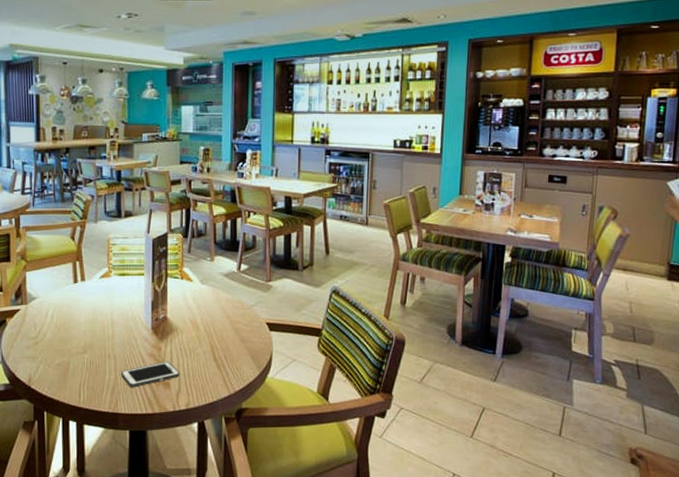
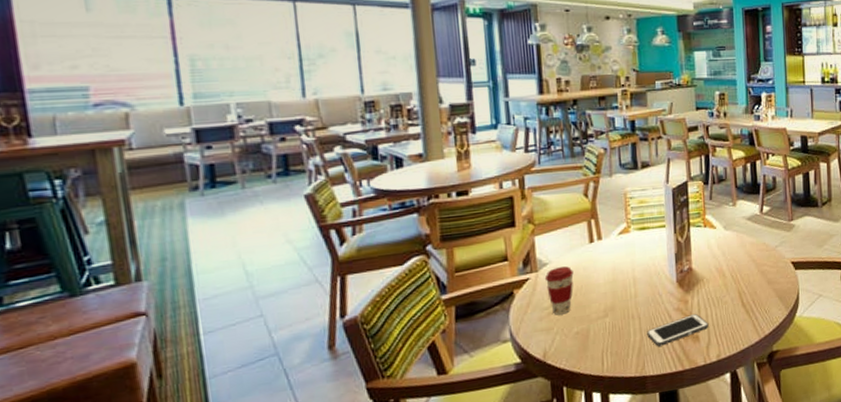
coffee cup: none [33,302,58,346] -> present [544,266,574,315]

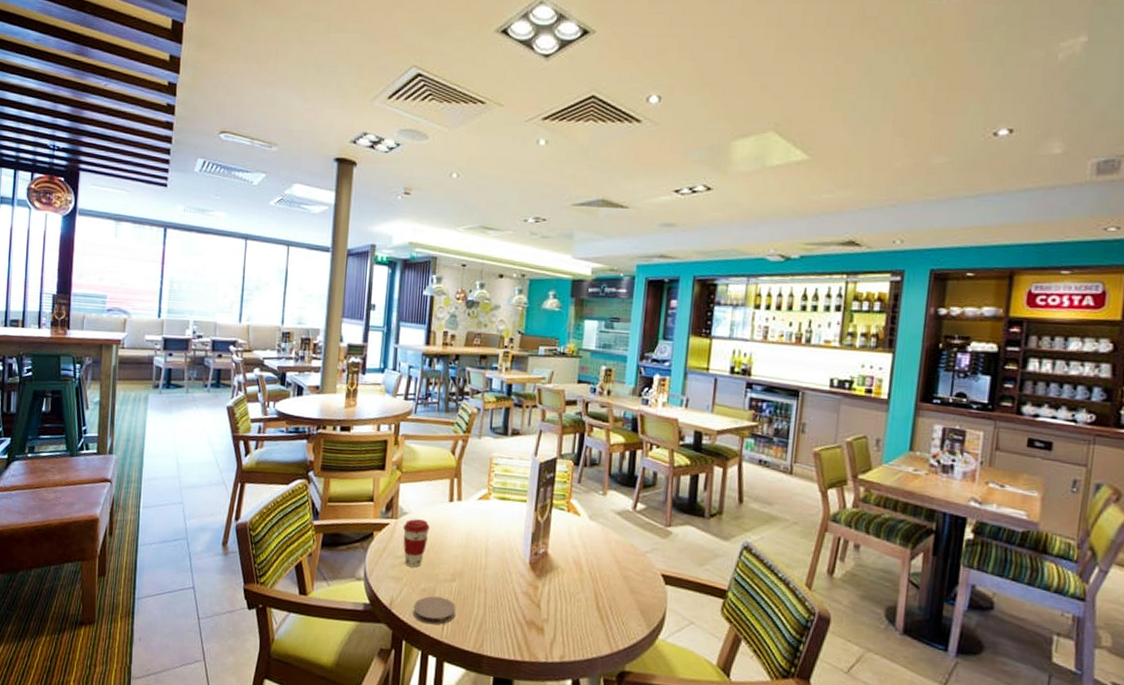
coaster: none [569,334,614,365] -> present [413,596,456,625]
cell phone: present [647,313,709,347] -> none [490,602,557,628]

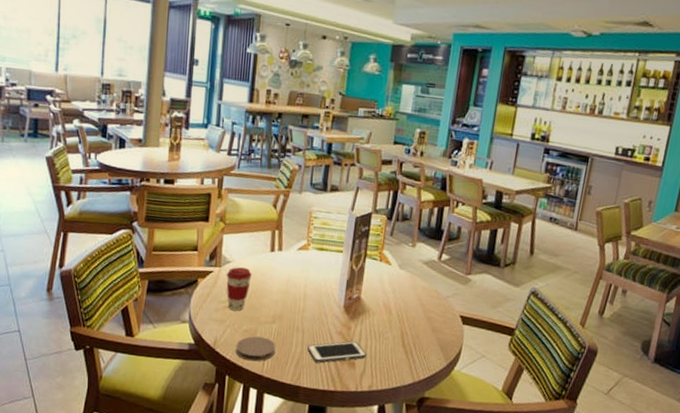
cell phone: none [490,602,557,628] -> present [307,341,367,363]

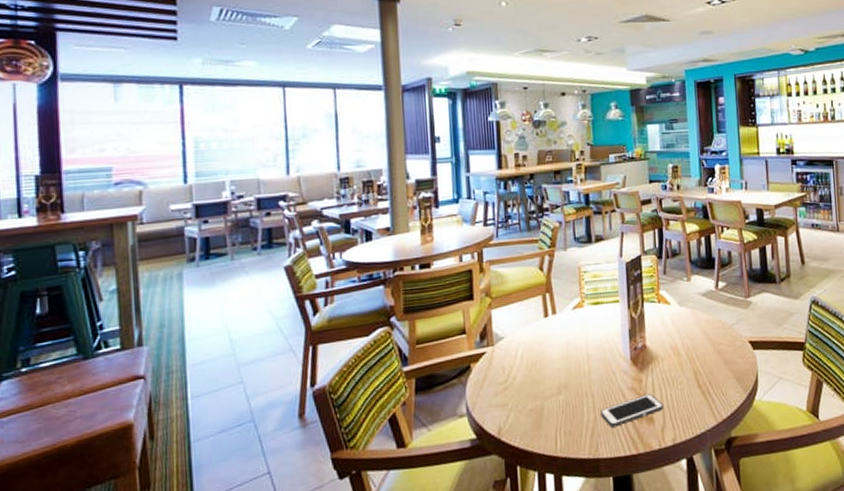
coffee cup: present [226,267,252,311] -> none [500,341,529,391]
coaster: present [235,336,276,362] -> none [523,412,567,444]

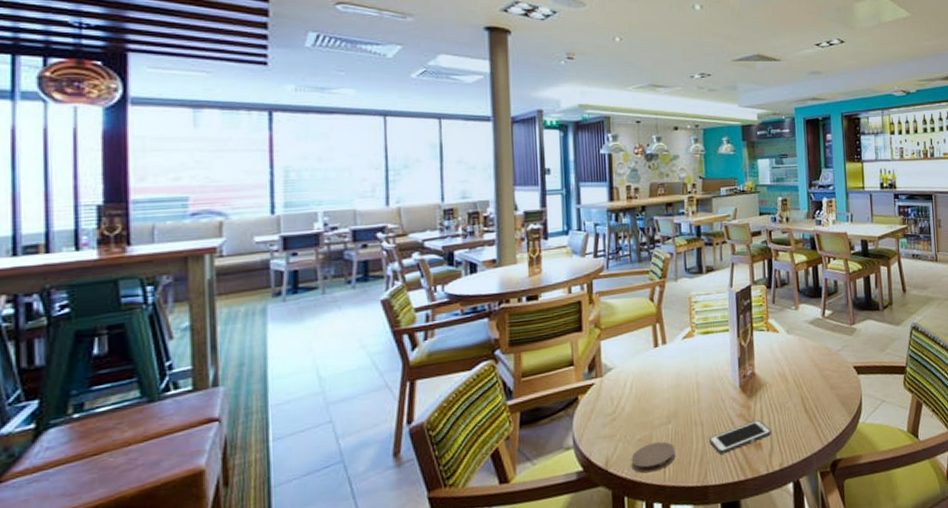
coaster: none [523,412,567,444] -> present [631,441,676,473]

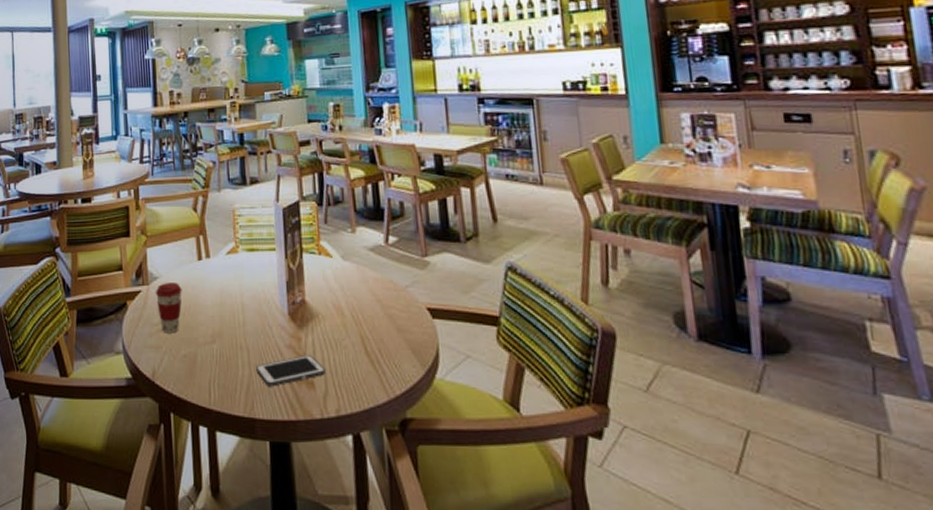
coffee cup: none [609,371,638,422] -> present [155,283,182,333]
coaster: present [631,441,676,473] -> none [176,361,221,392]

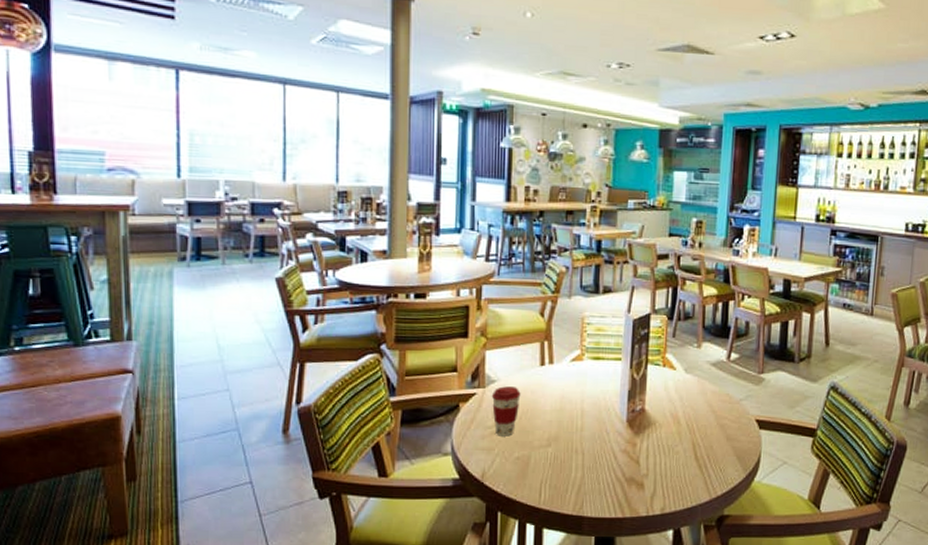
cell phone: present [256,354,326,387] -> none [589,458,656,488]

